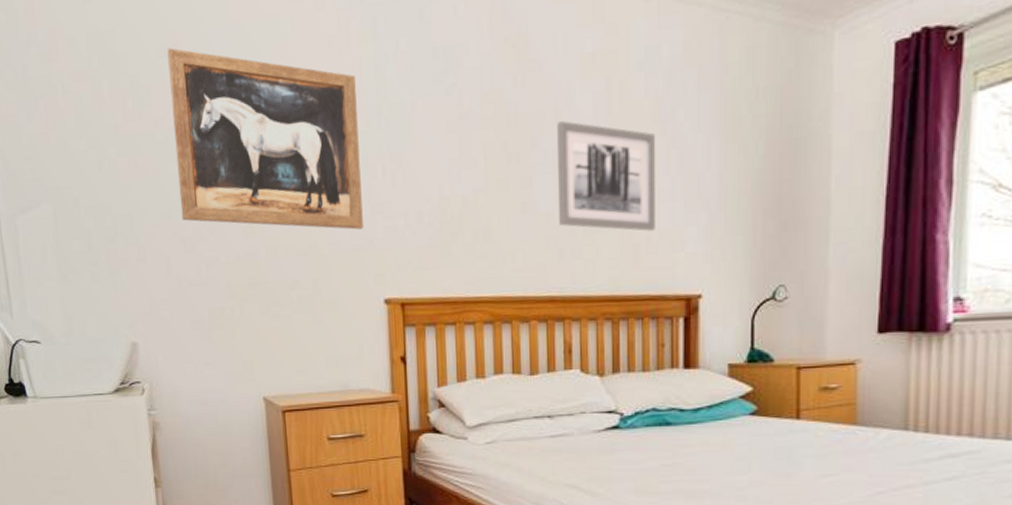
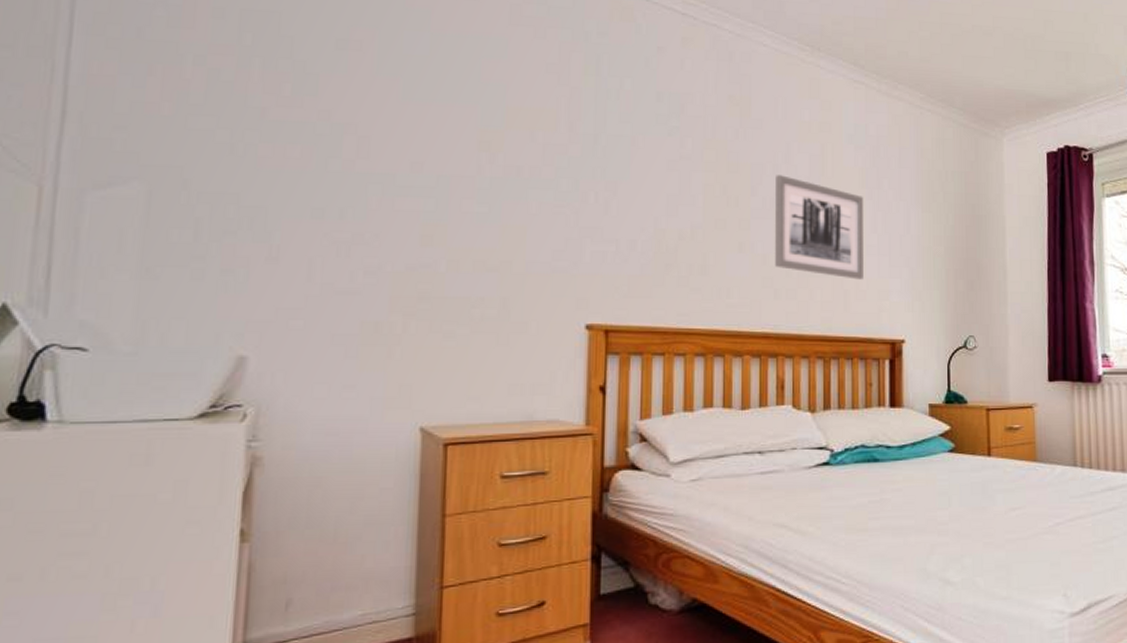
wall art: present [167,48,363,230] -> none [338,42,573,251]

